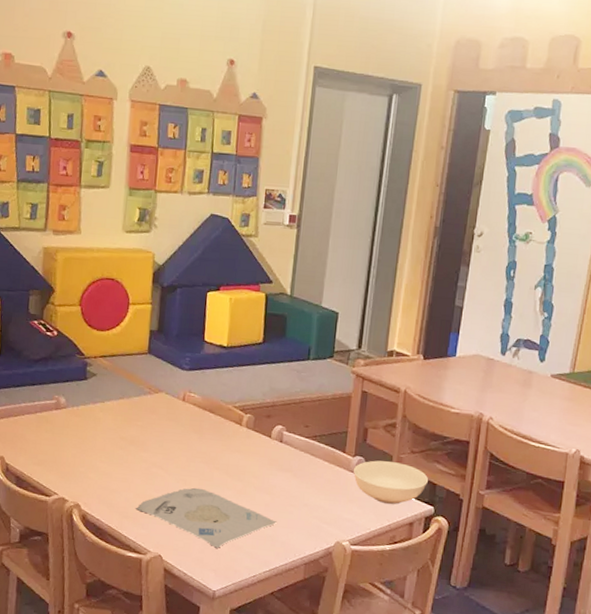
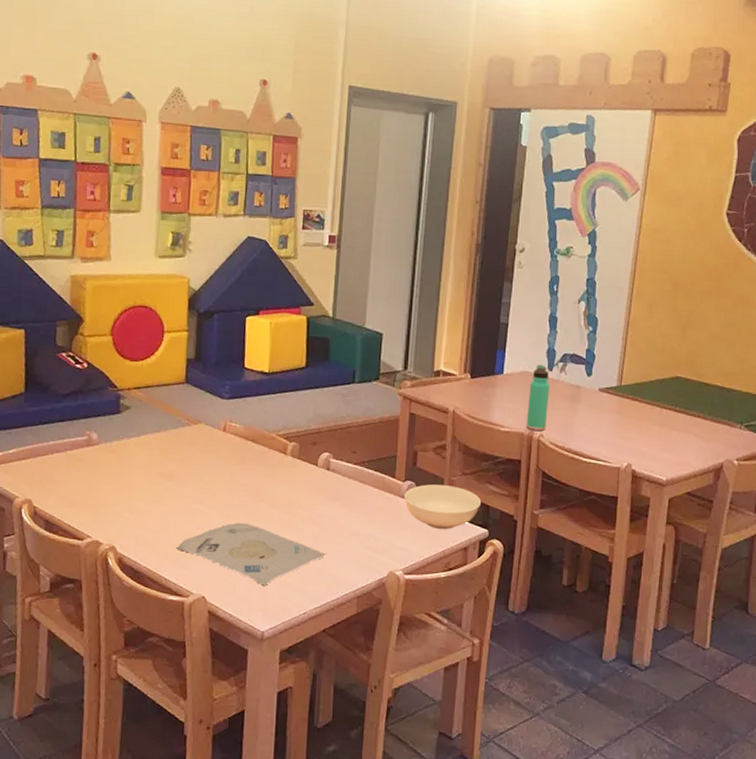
thermos bottle: none [476,348,503,414] -> present [526,365,551,431]

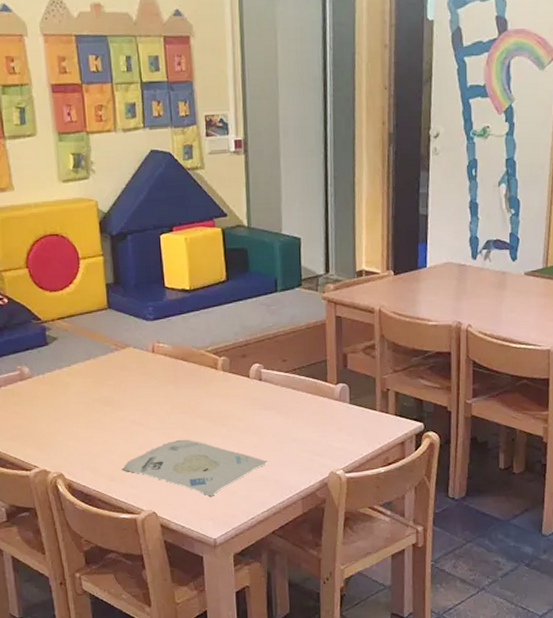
bowl: present [403,484,482,529] -> none [337,384,415,427]
thermos bottle: present [526,365,551,431] -> none [453,254,475,321]

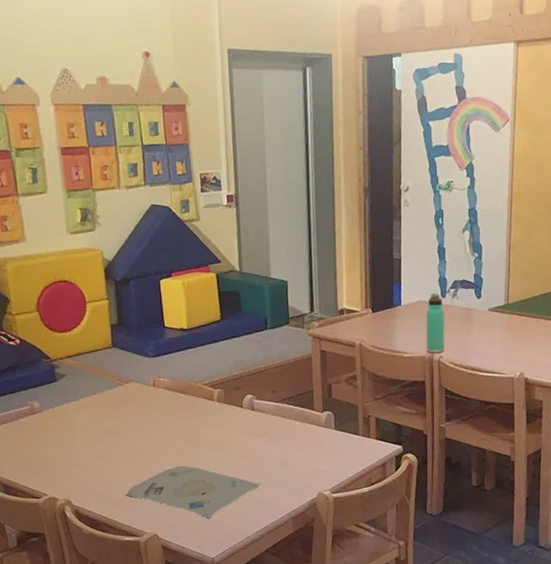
thermos bottle: none [453,254,475,321] -> present [426,293,445,353]

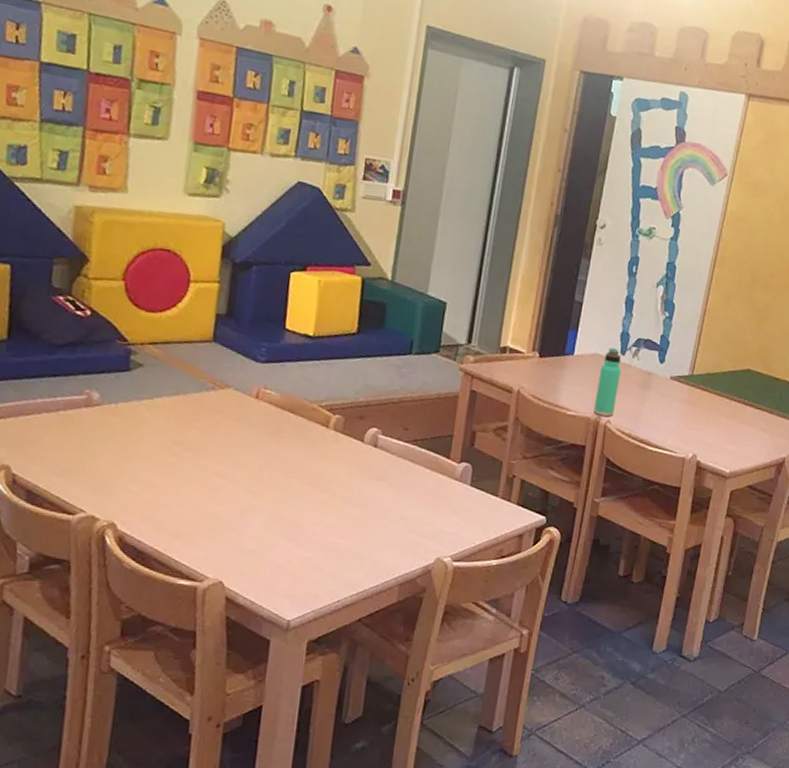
paper: present [126,465,262,518] -> none [191,500,369,571]

